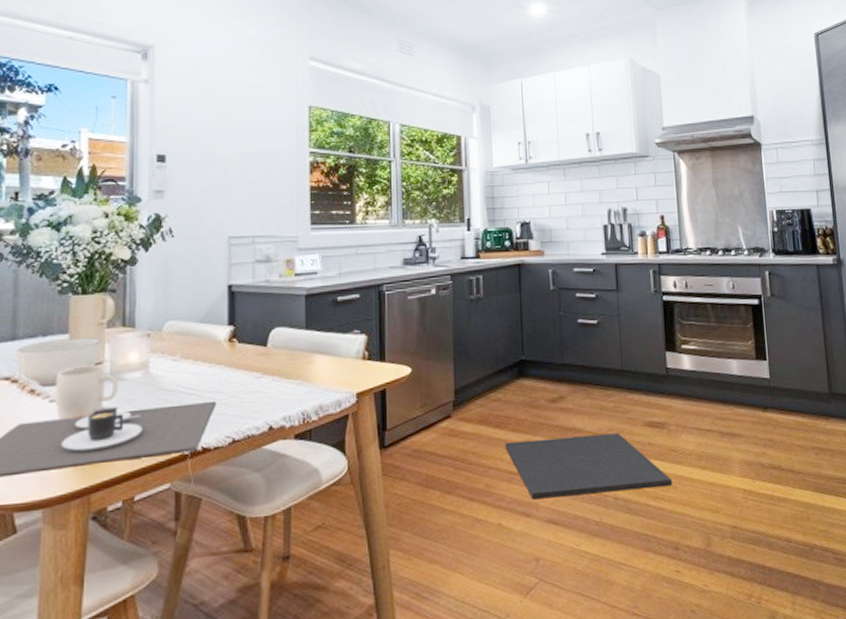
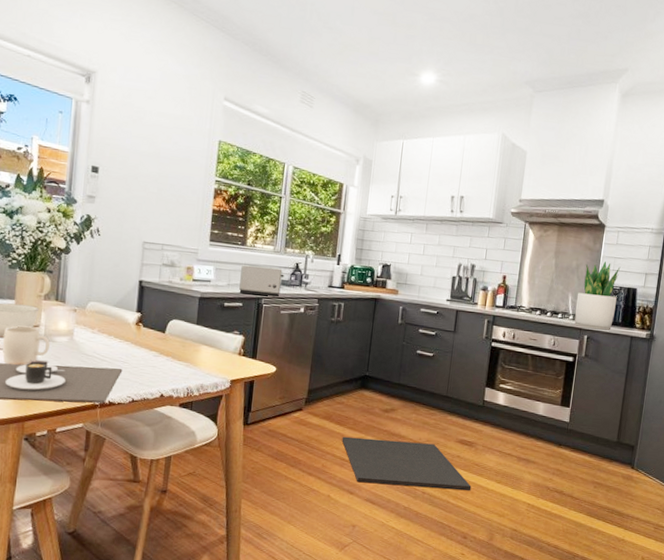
toaster: none [353,245,407,283] -> present [239,265,285,298]
planter: none [747,184,794,263] -> present [574,261,621,331]

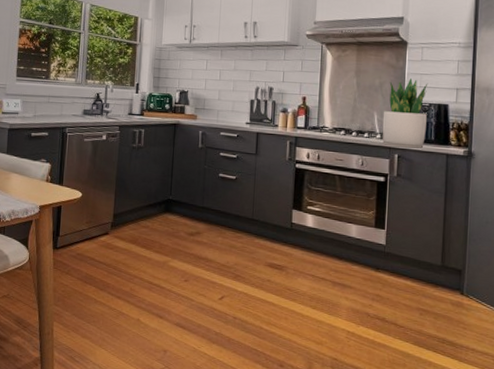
toaster: present [239,265,285,298] -> none [45,97,86,126]
doormat: present [342,436,472,490] -> none [148,260,285,316]

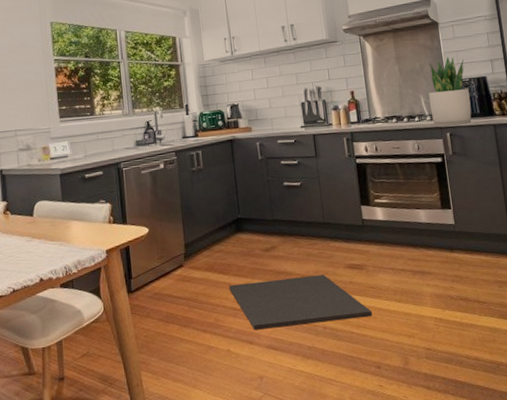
doormat: none [148,260,285,316] -> present [228,274,373,330]

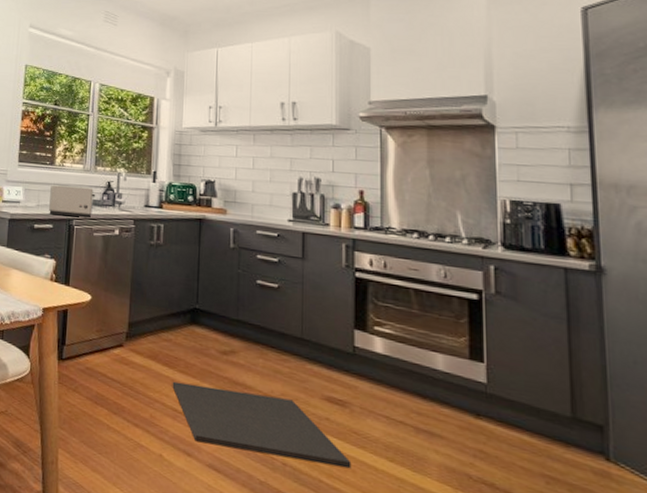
toaster: none [95,130,138,162] -> present [49,185,96,219]
planter: present [428,57,472,127] -> none [469,170,532,260]

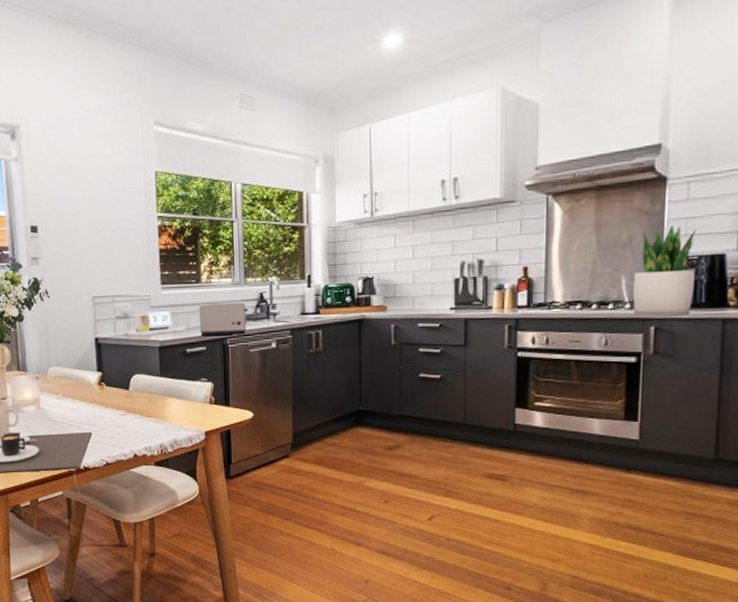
doormat: present [172,381,352,468] -> none [340,482,510,534]
planter: none [469,170,532,260] -> present [632,226,697,317]

